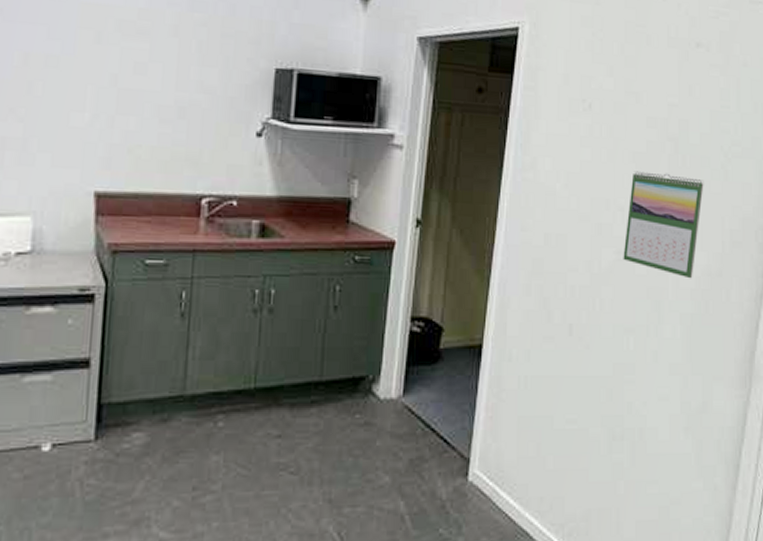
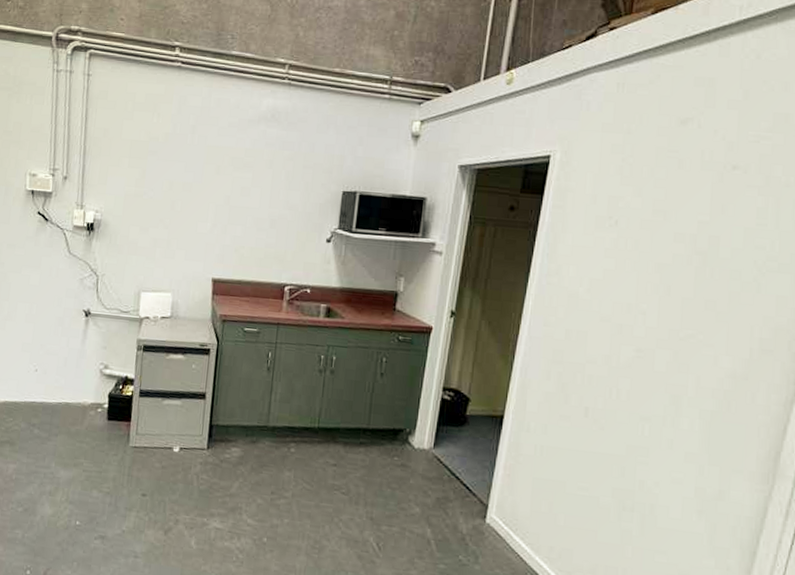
calendar: present [623,171,704,279] -> none [642,280,733,380]

